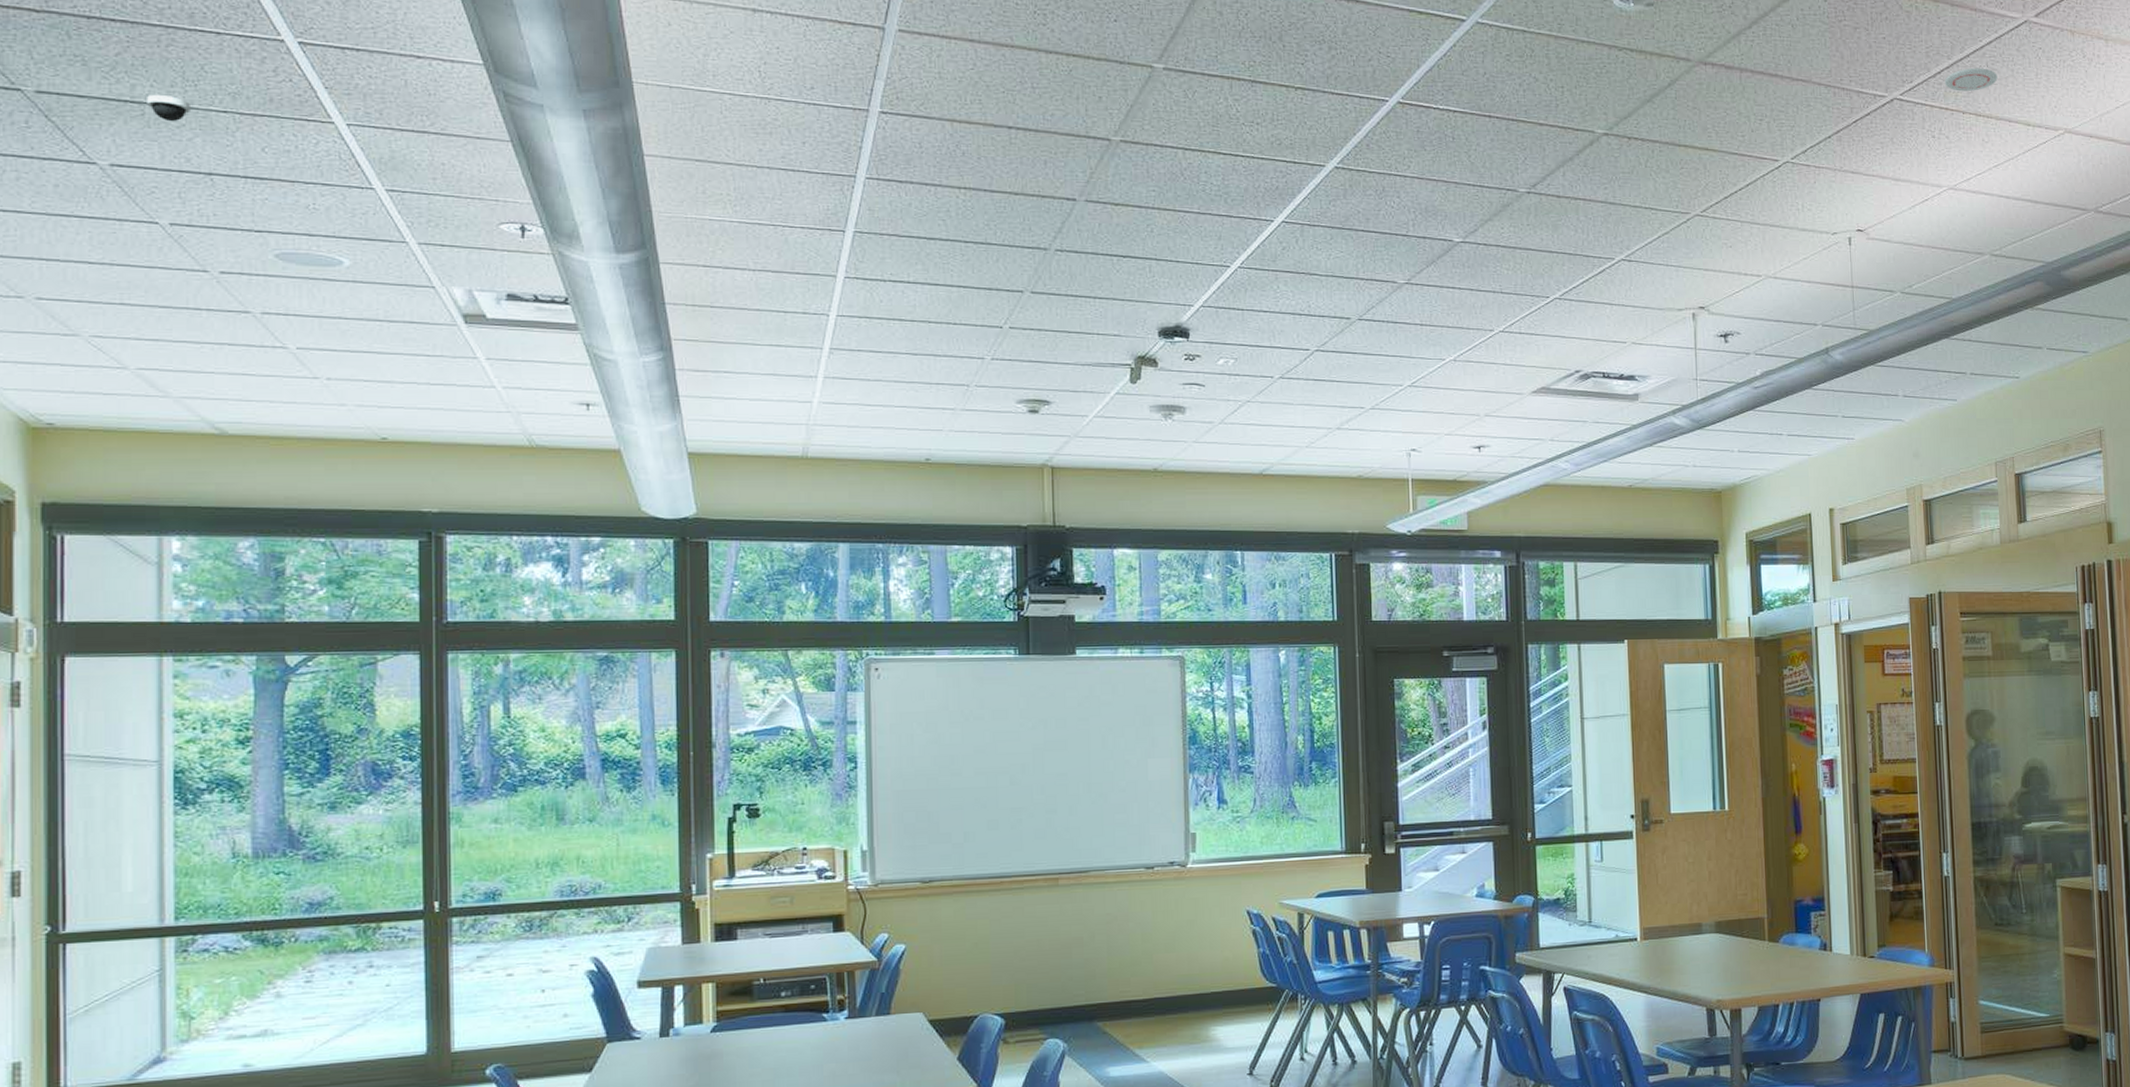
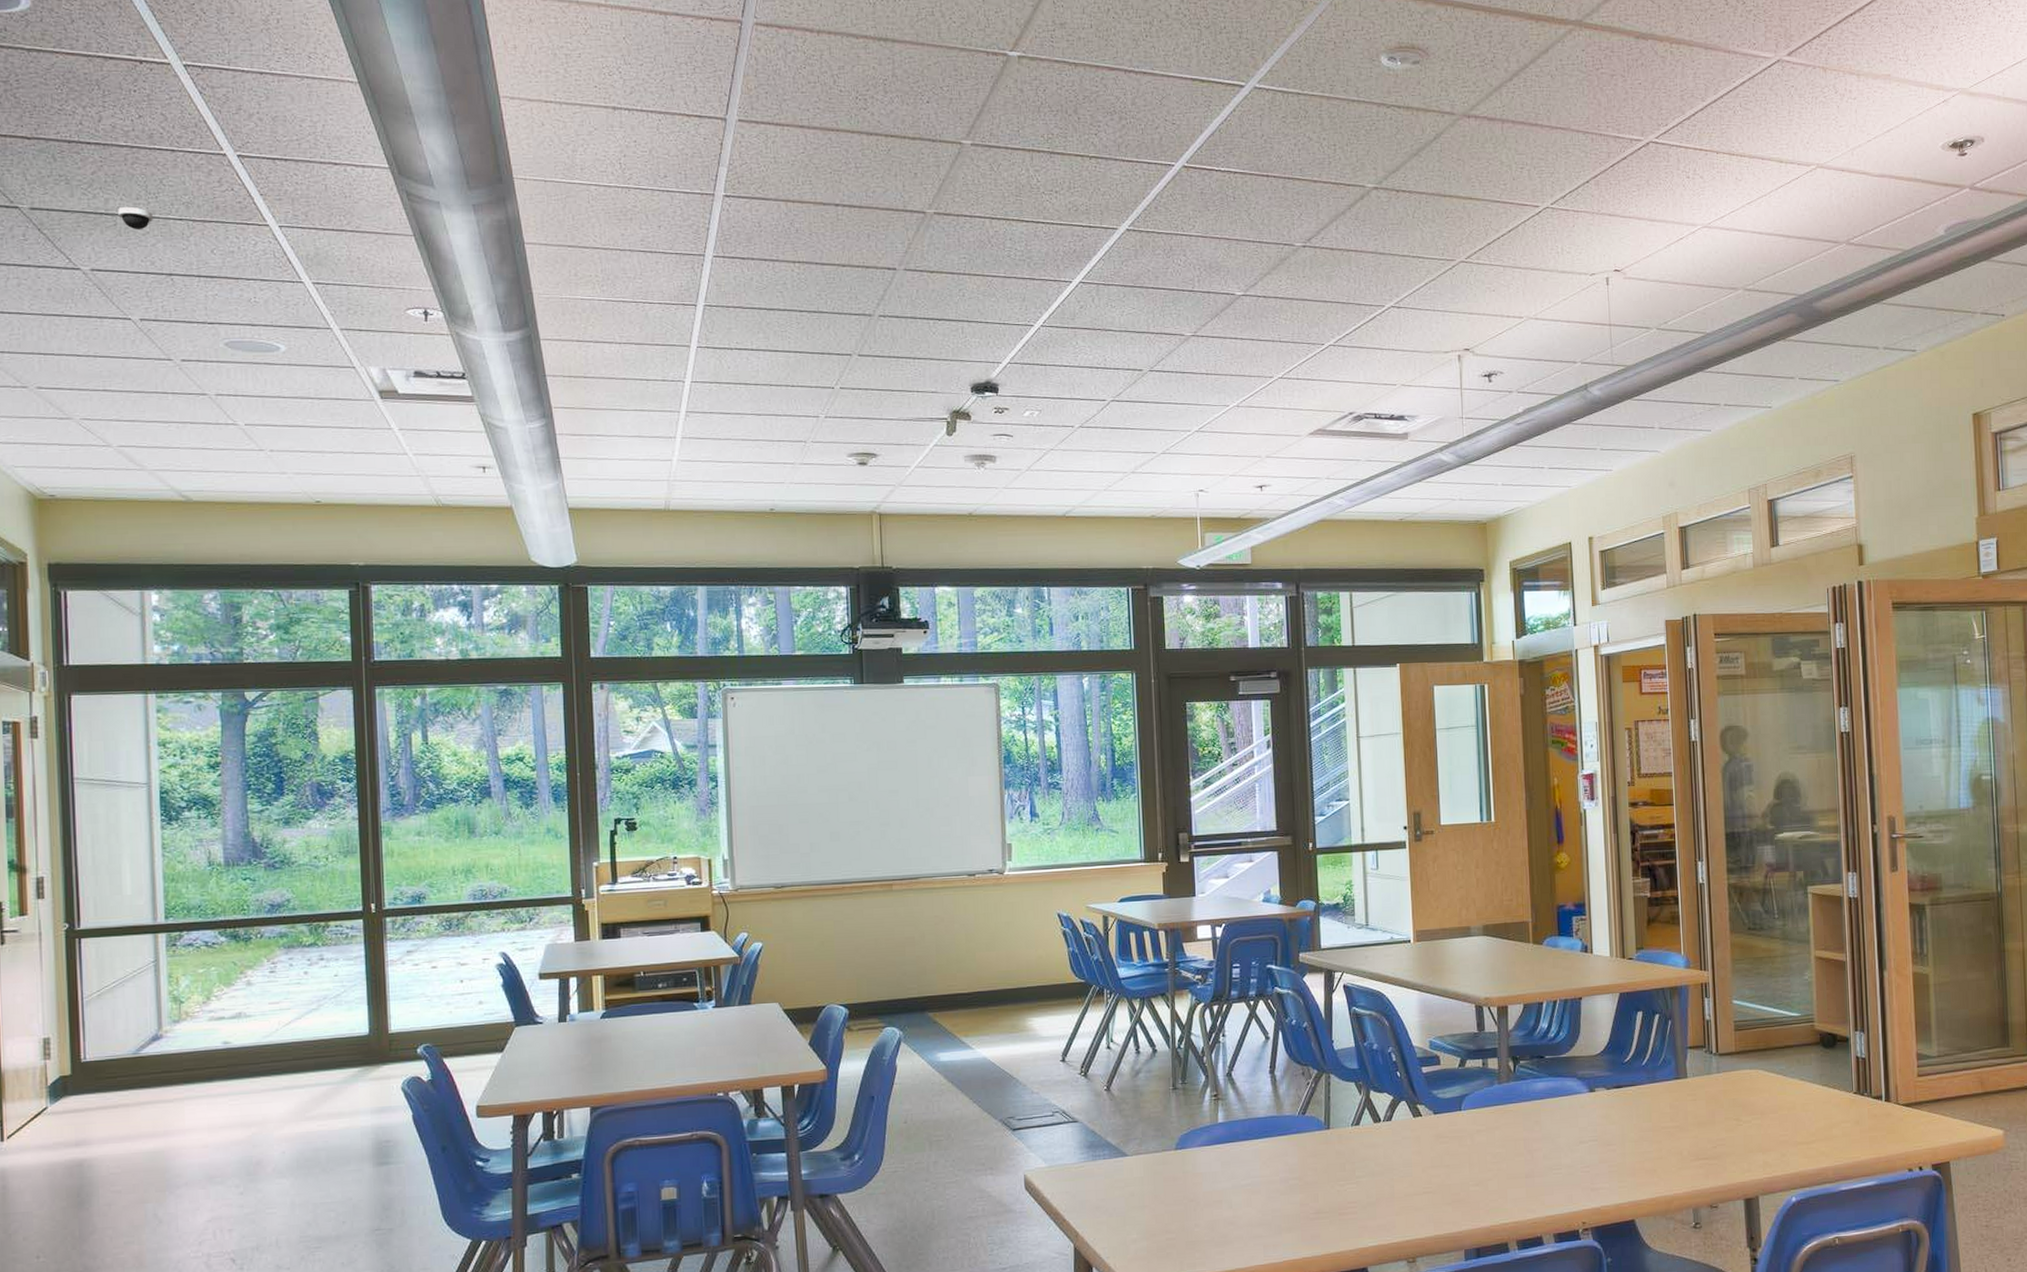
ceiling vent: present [1944,67,1998,92] -> none [1698,108,1751,132]

